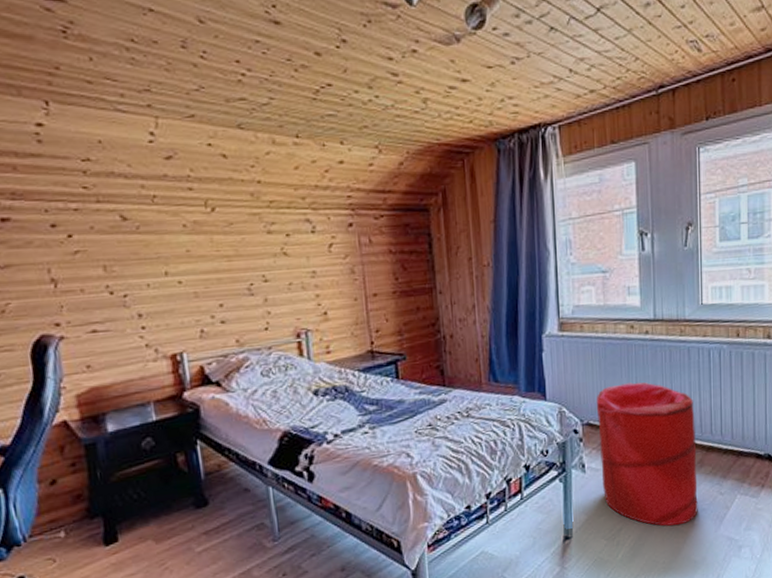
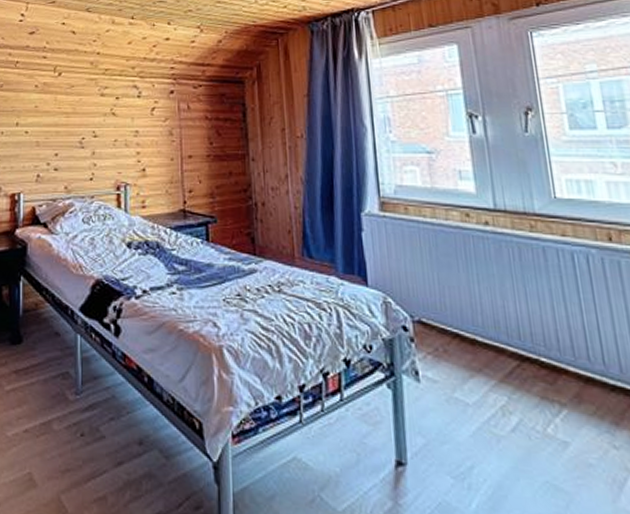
laundry hamper: present [596,382,698,526] -> none [428,279,583,481]

